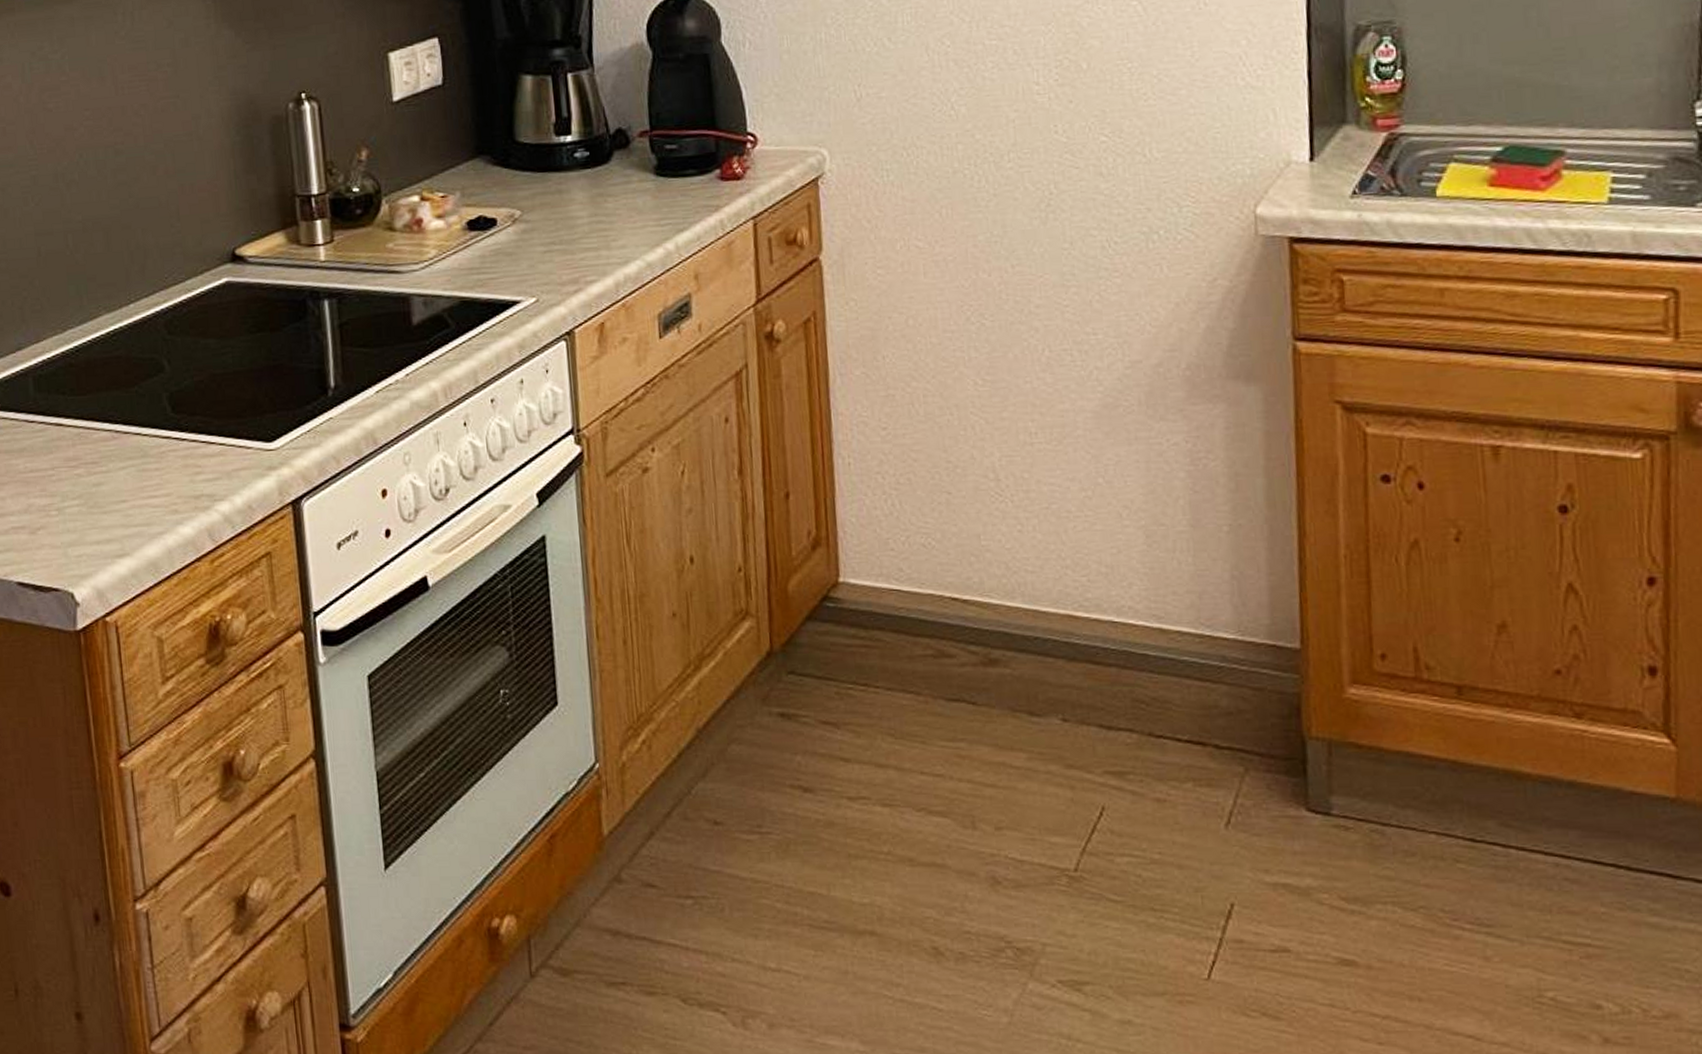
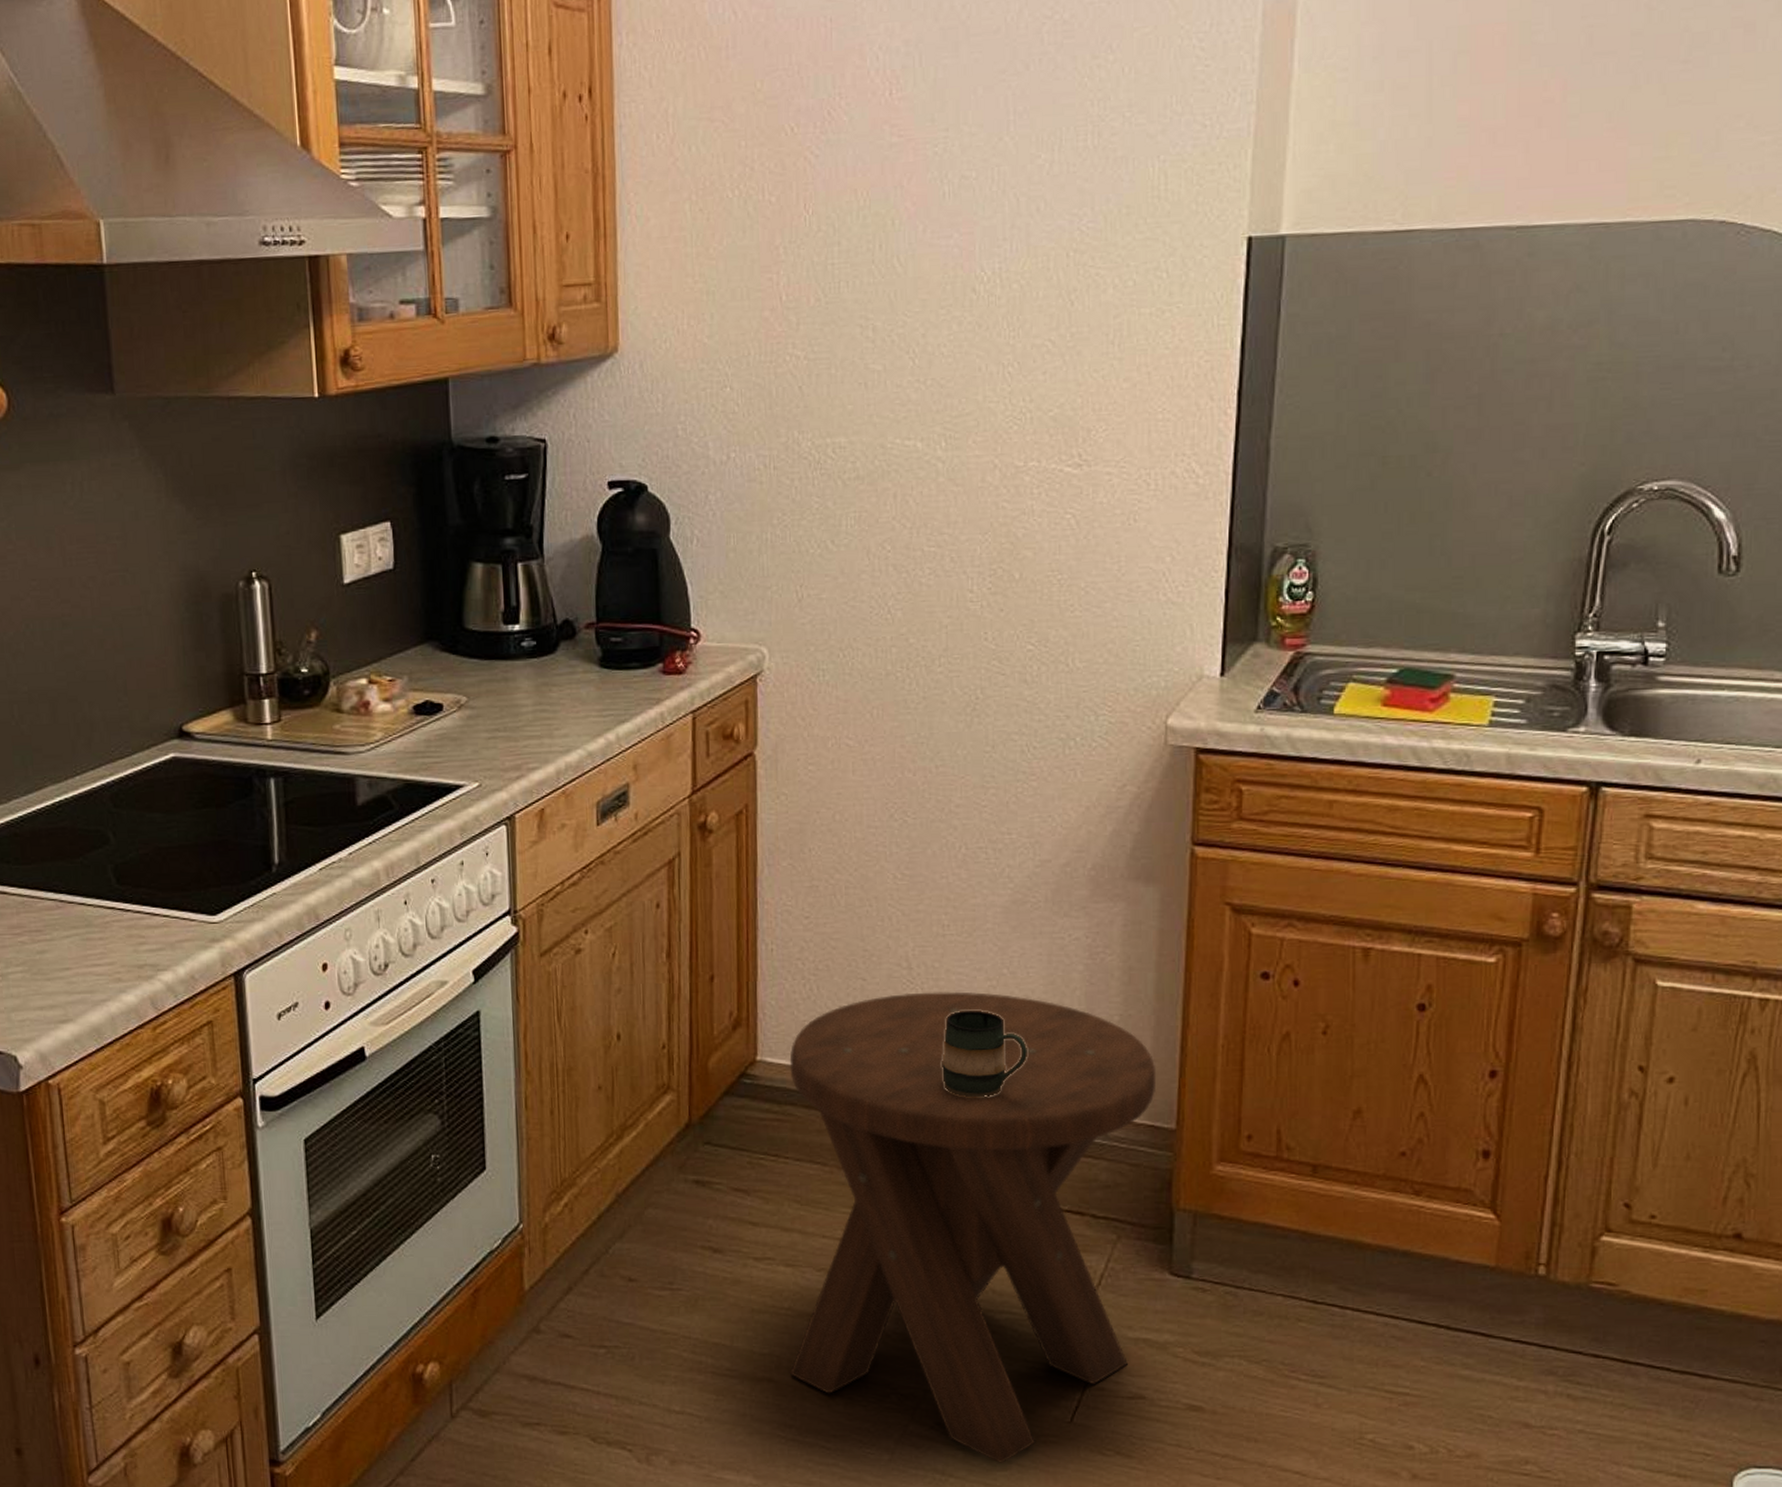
music stool: none [874,503,1275,1026] -> present [789,991,1157,1463]
mug: none [1038,524,1131,619] -> present [942,1011,1027,1098]

